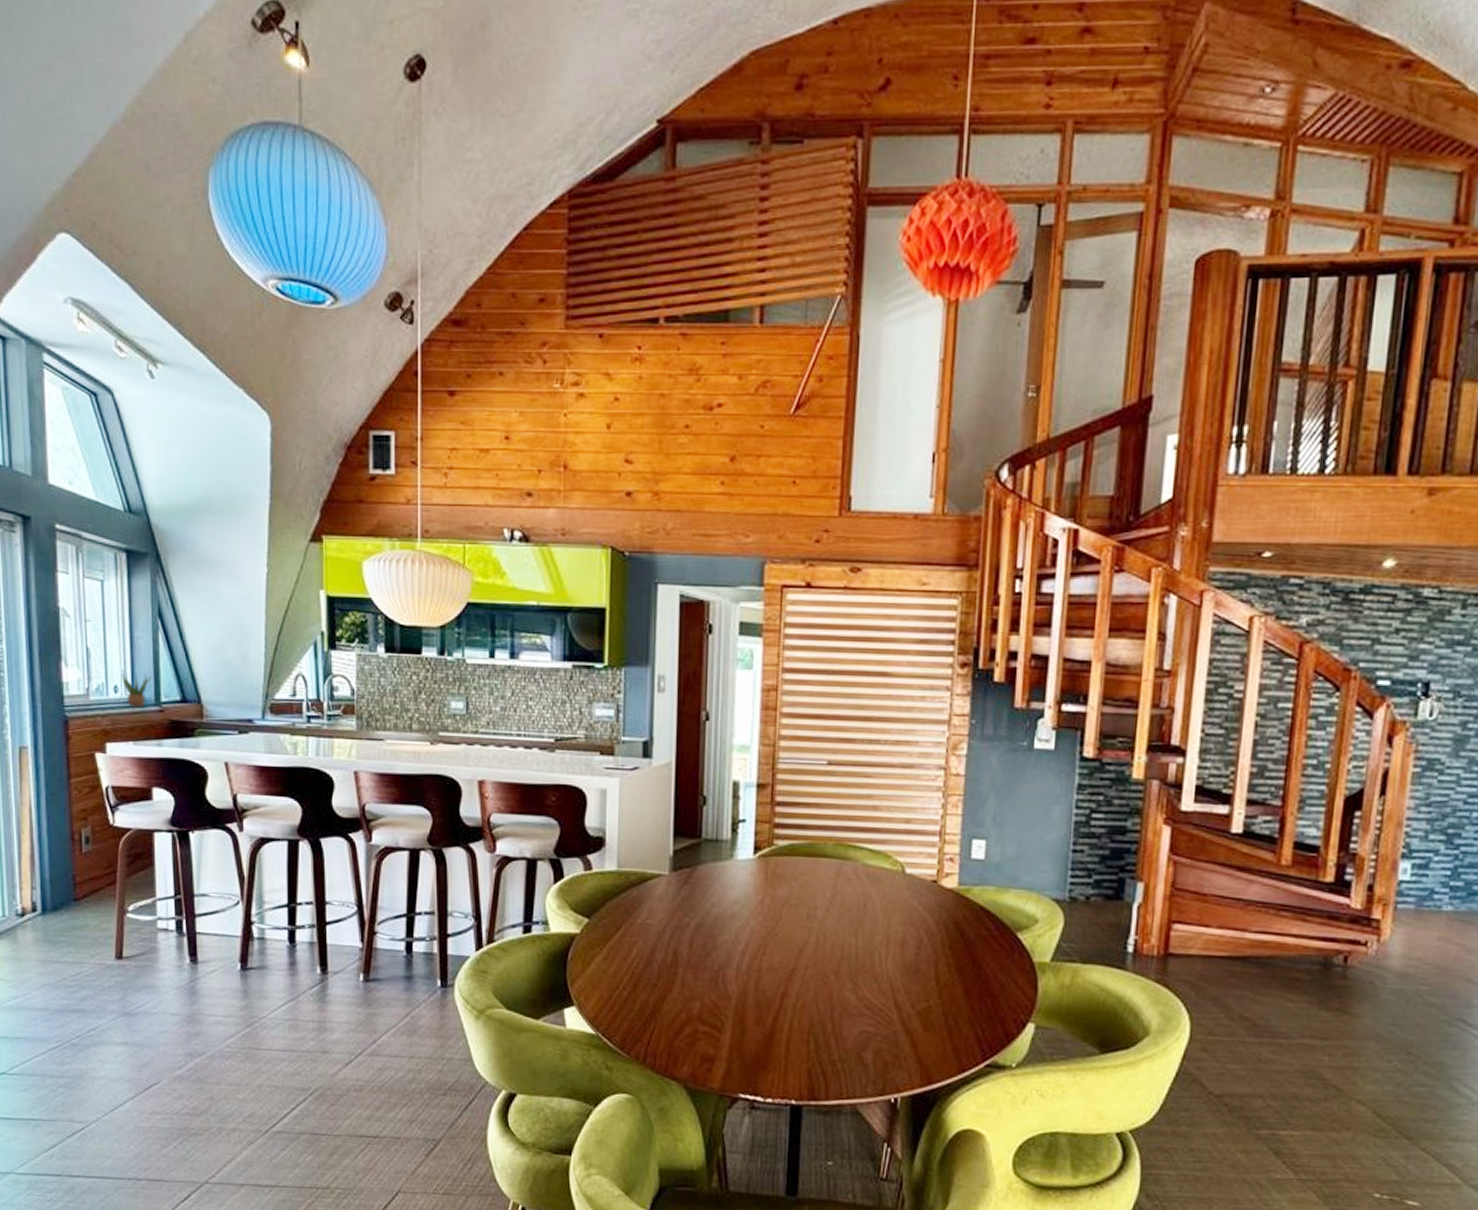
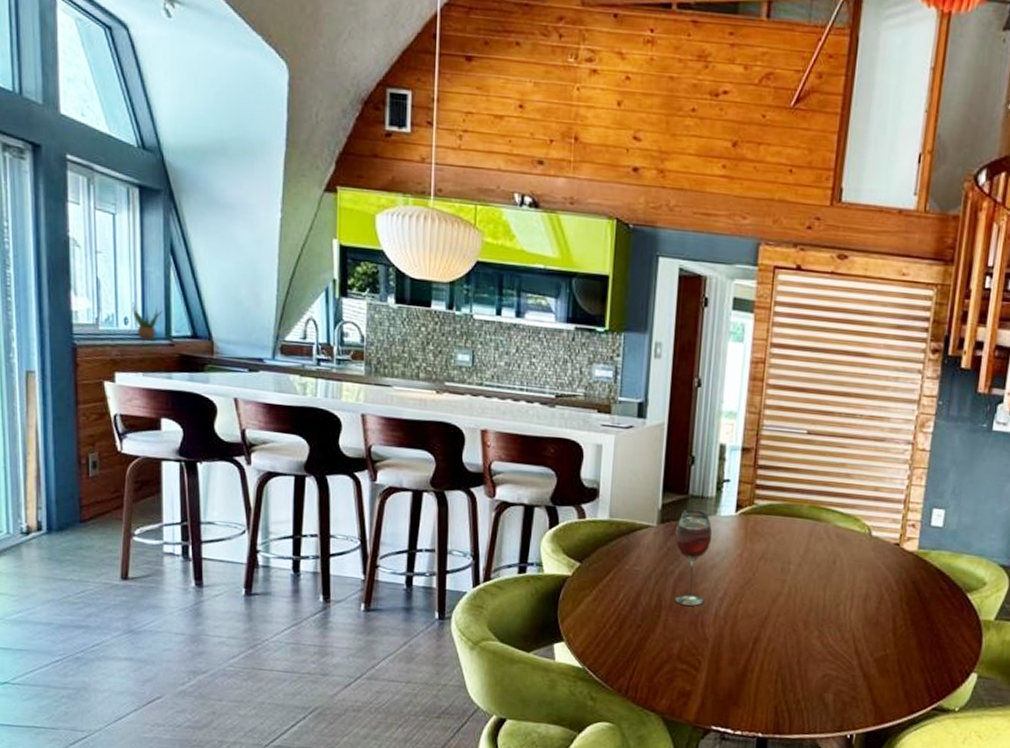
wineglass: none [690,854,730,961] -> present [674,509,712,606]

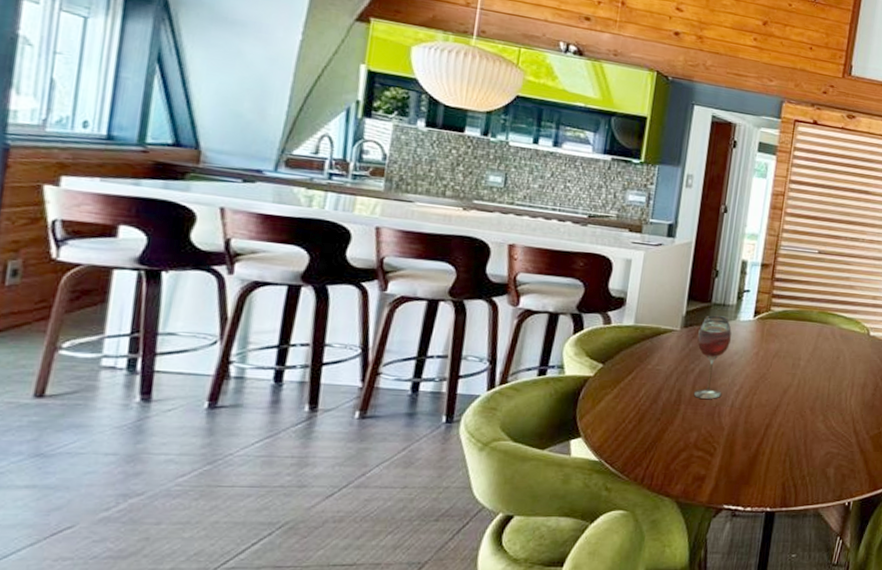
potted plant: present [132,302,163,341] -> none [95,105,138,146]

